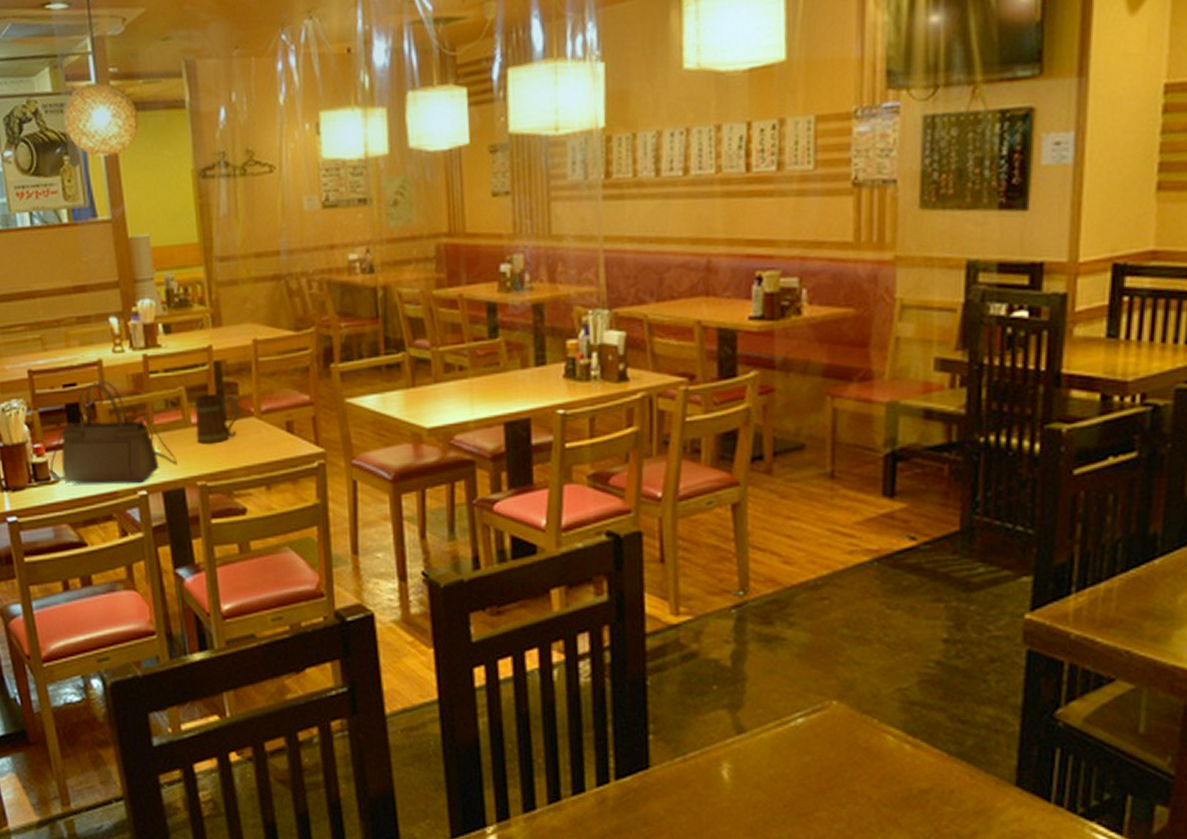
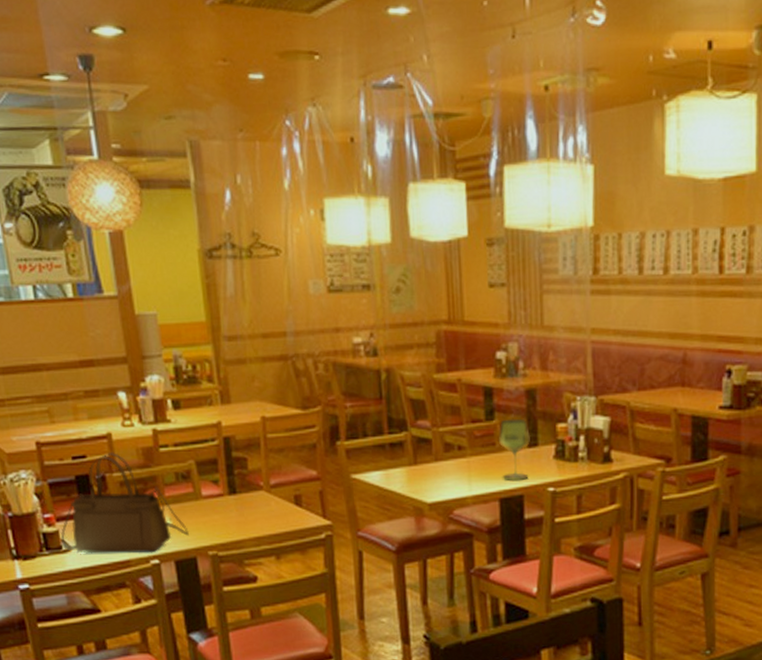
beer mug: present [194,394,239,445] -> none [204,468,249,517]
wine glass: none [502,335,538,404] -> present [498,418,530,481]

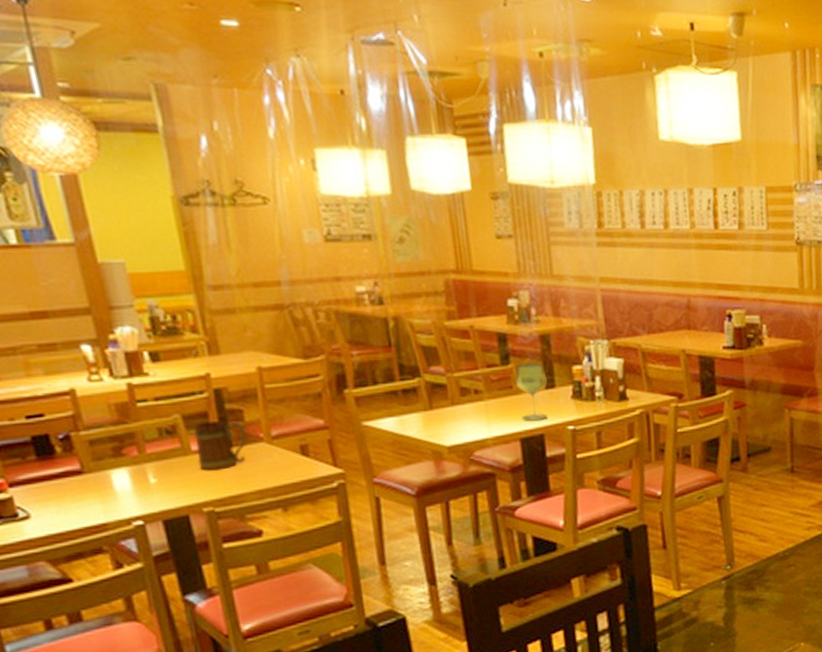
handbag: present [60,451,189,554] -> none [15,408,179,520]
beer mug: none [204,468,249,517] -> present [193,421,247,472]

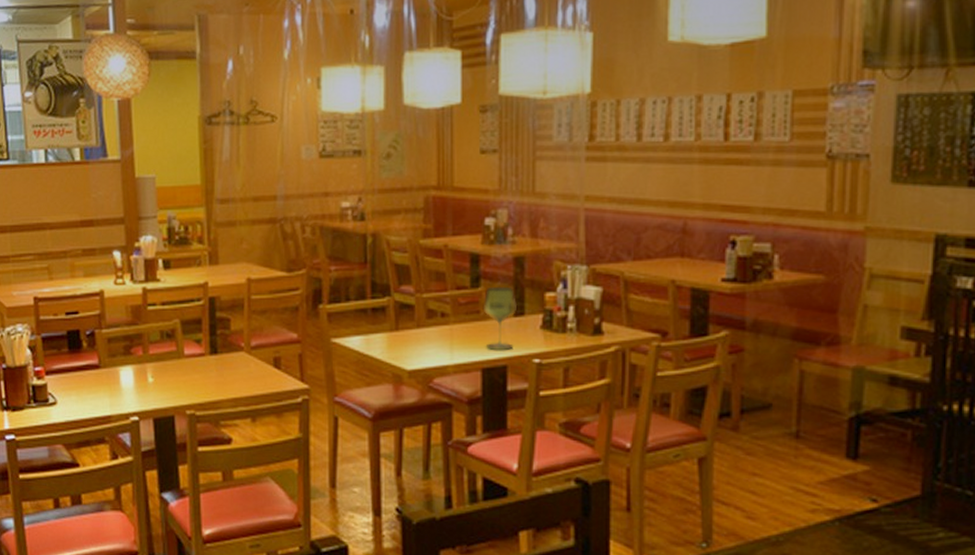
beer mug: present [193,421,247,472] -> none [188,328,230,377]

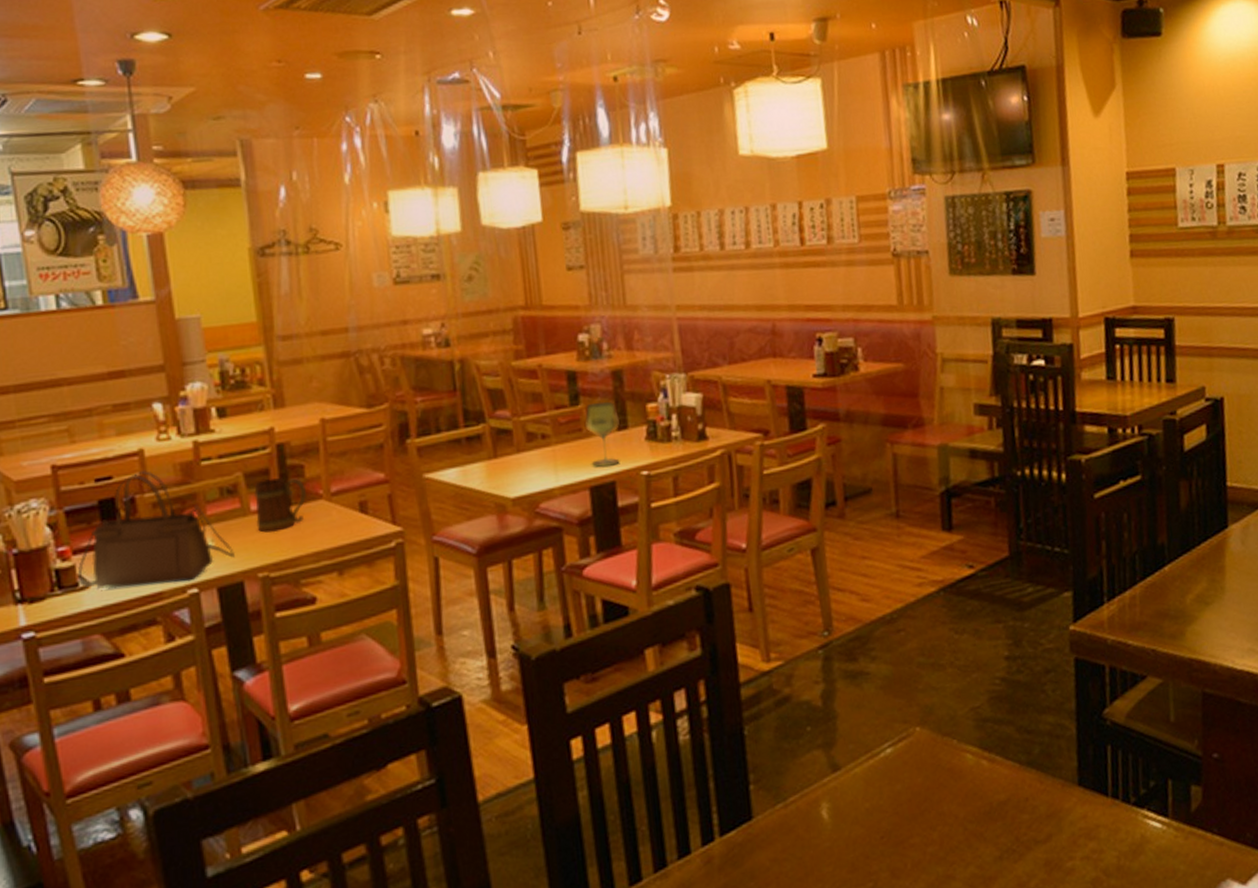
handbag: none [48,308,169,410] -> present [77,469,235,589]
beer mug: none [188,328,230,377] -> present [254,478,306,533]

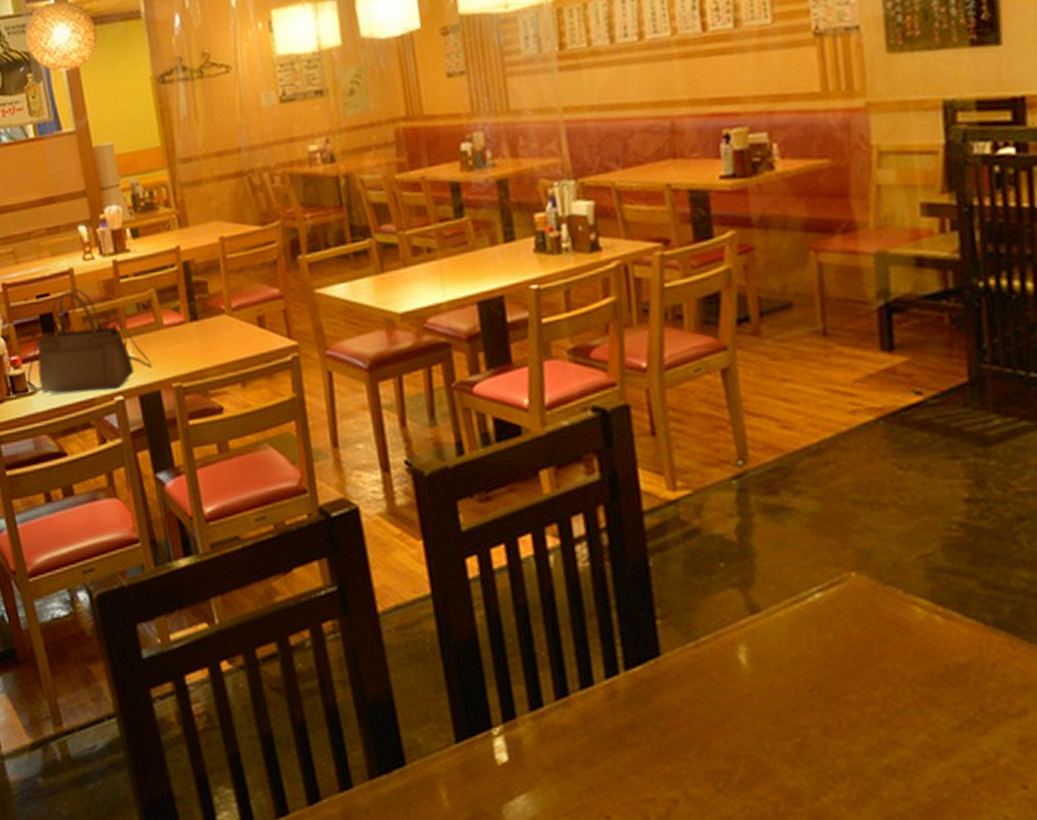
beer mug: present [254,478,306,533] -> none [165,294,211,346]
wine glass: present [584,401,620,468] -> none [470,212,508,282]

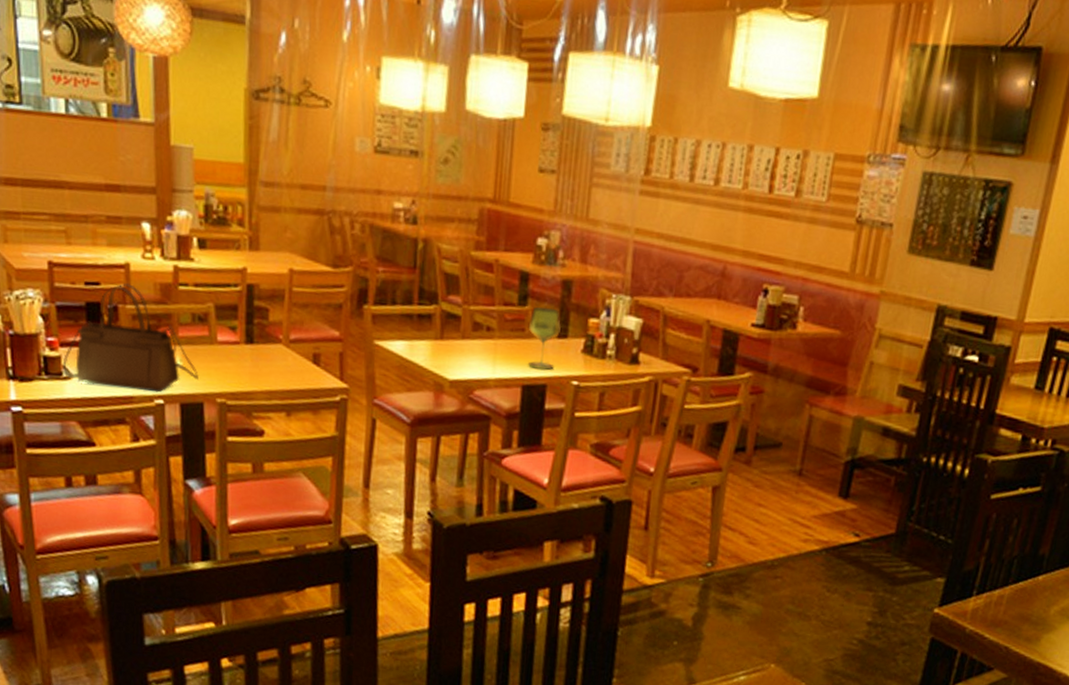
wine glass: none [470,212,508,282] -> present [528,306,561,370]

